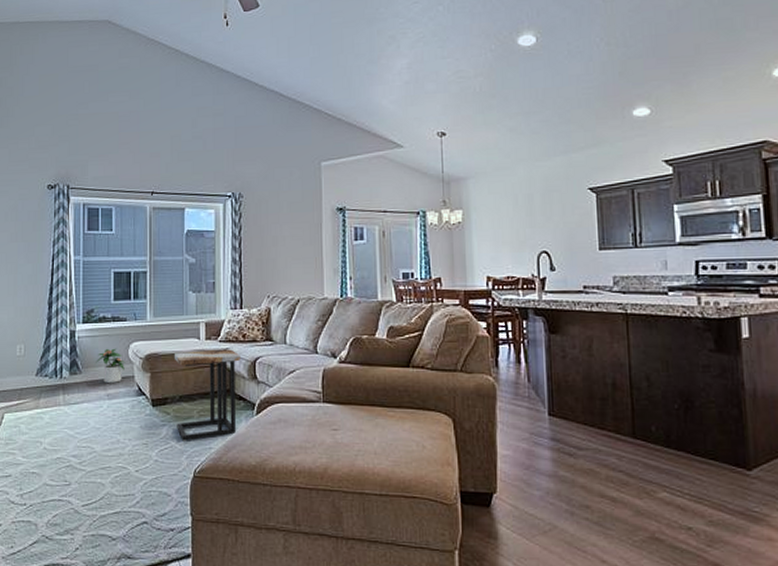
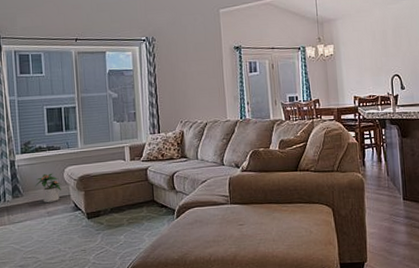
side table: present [173,349,240,441] -> none [103,167,161,245]

